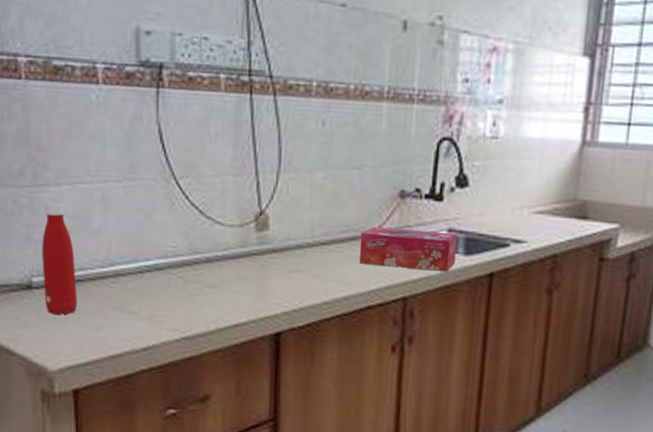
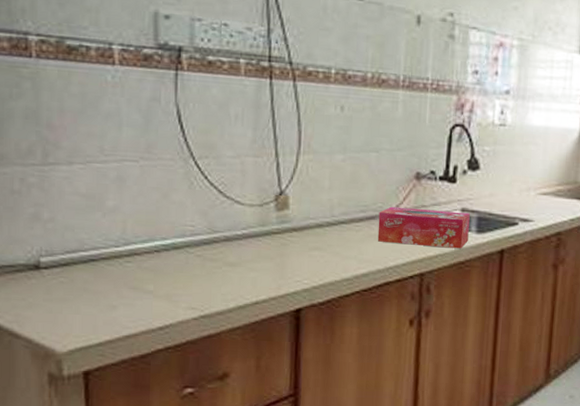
bottle: present [42,202,78,315] -> none [51,181,90,296]

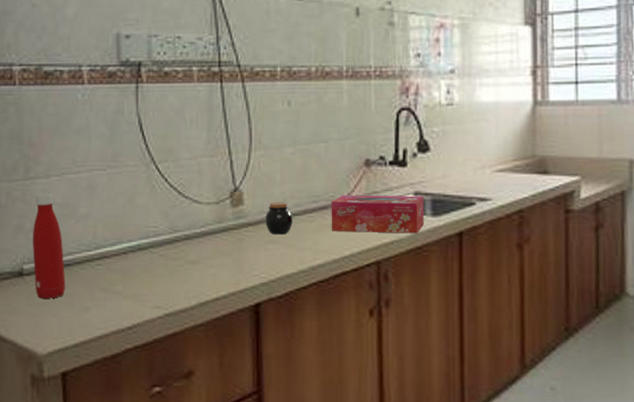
bottle: none [51,181,90,296] -> present [33,193,66,300]
jar: none [310,208,340,242] -> present [265,202,293,235]

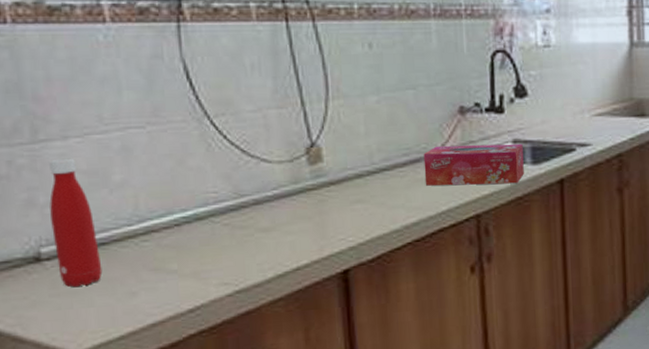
jar: present [265,202,293,235] -> none [349,156,382,193]

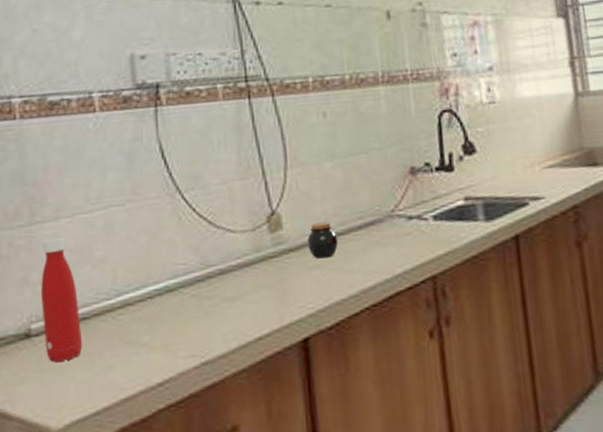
jar: none [349,156,382,193] -> present [307,221,339,259]
tissue box: present [423,143,524,186] -> none [377,200,478,249]

